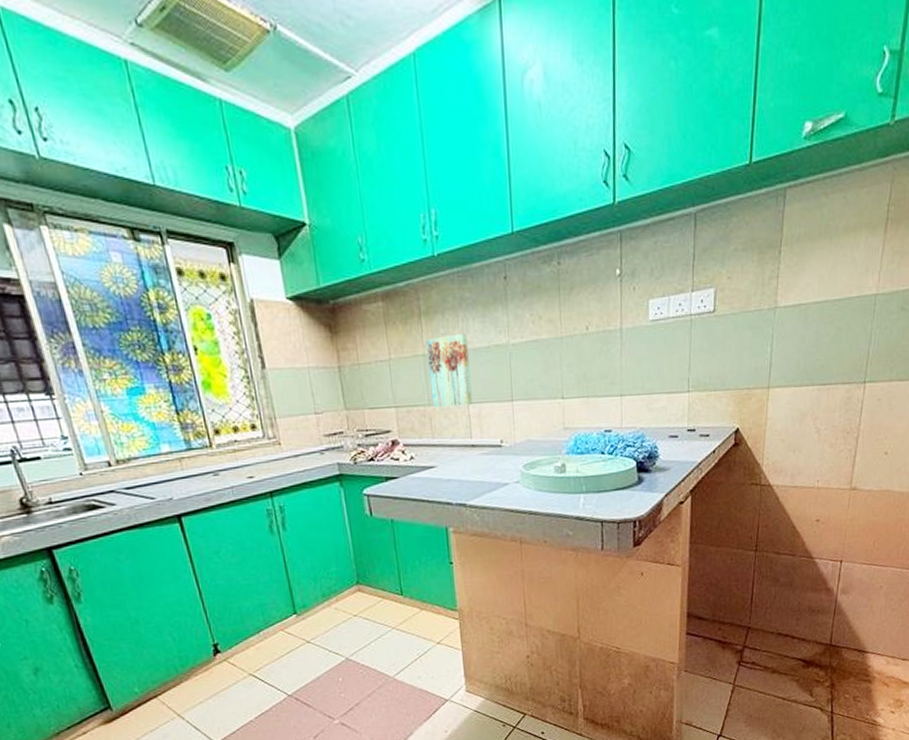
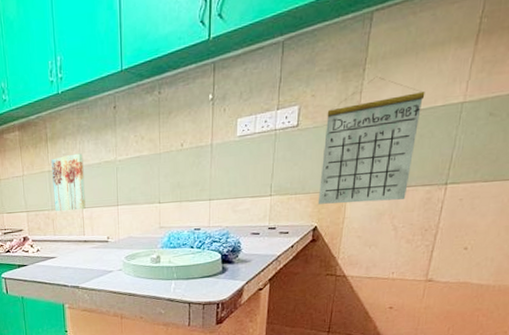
calendar: none [738,260,840,403] -> present [317,76,425,205]

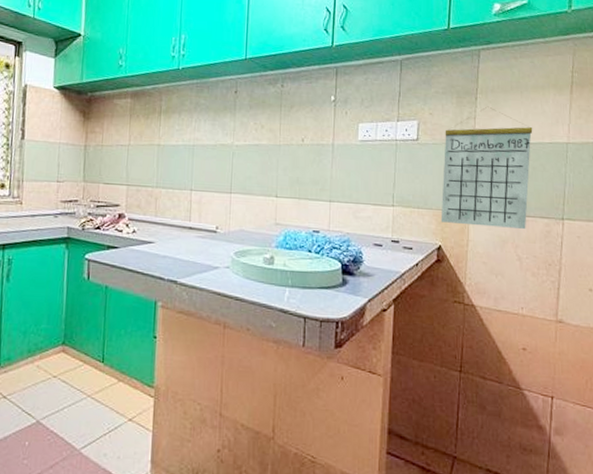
wall art: present [51,153,86,212] -> none [159,131,198,192]

